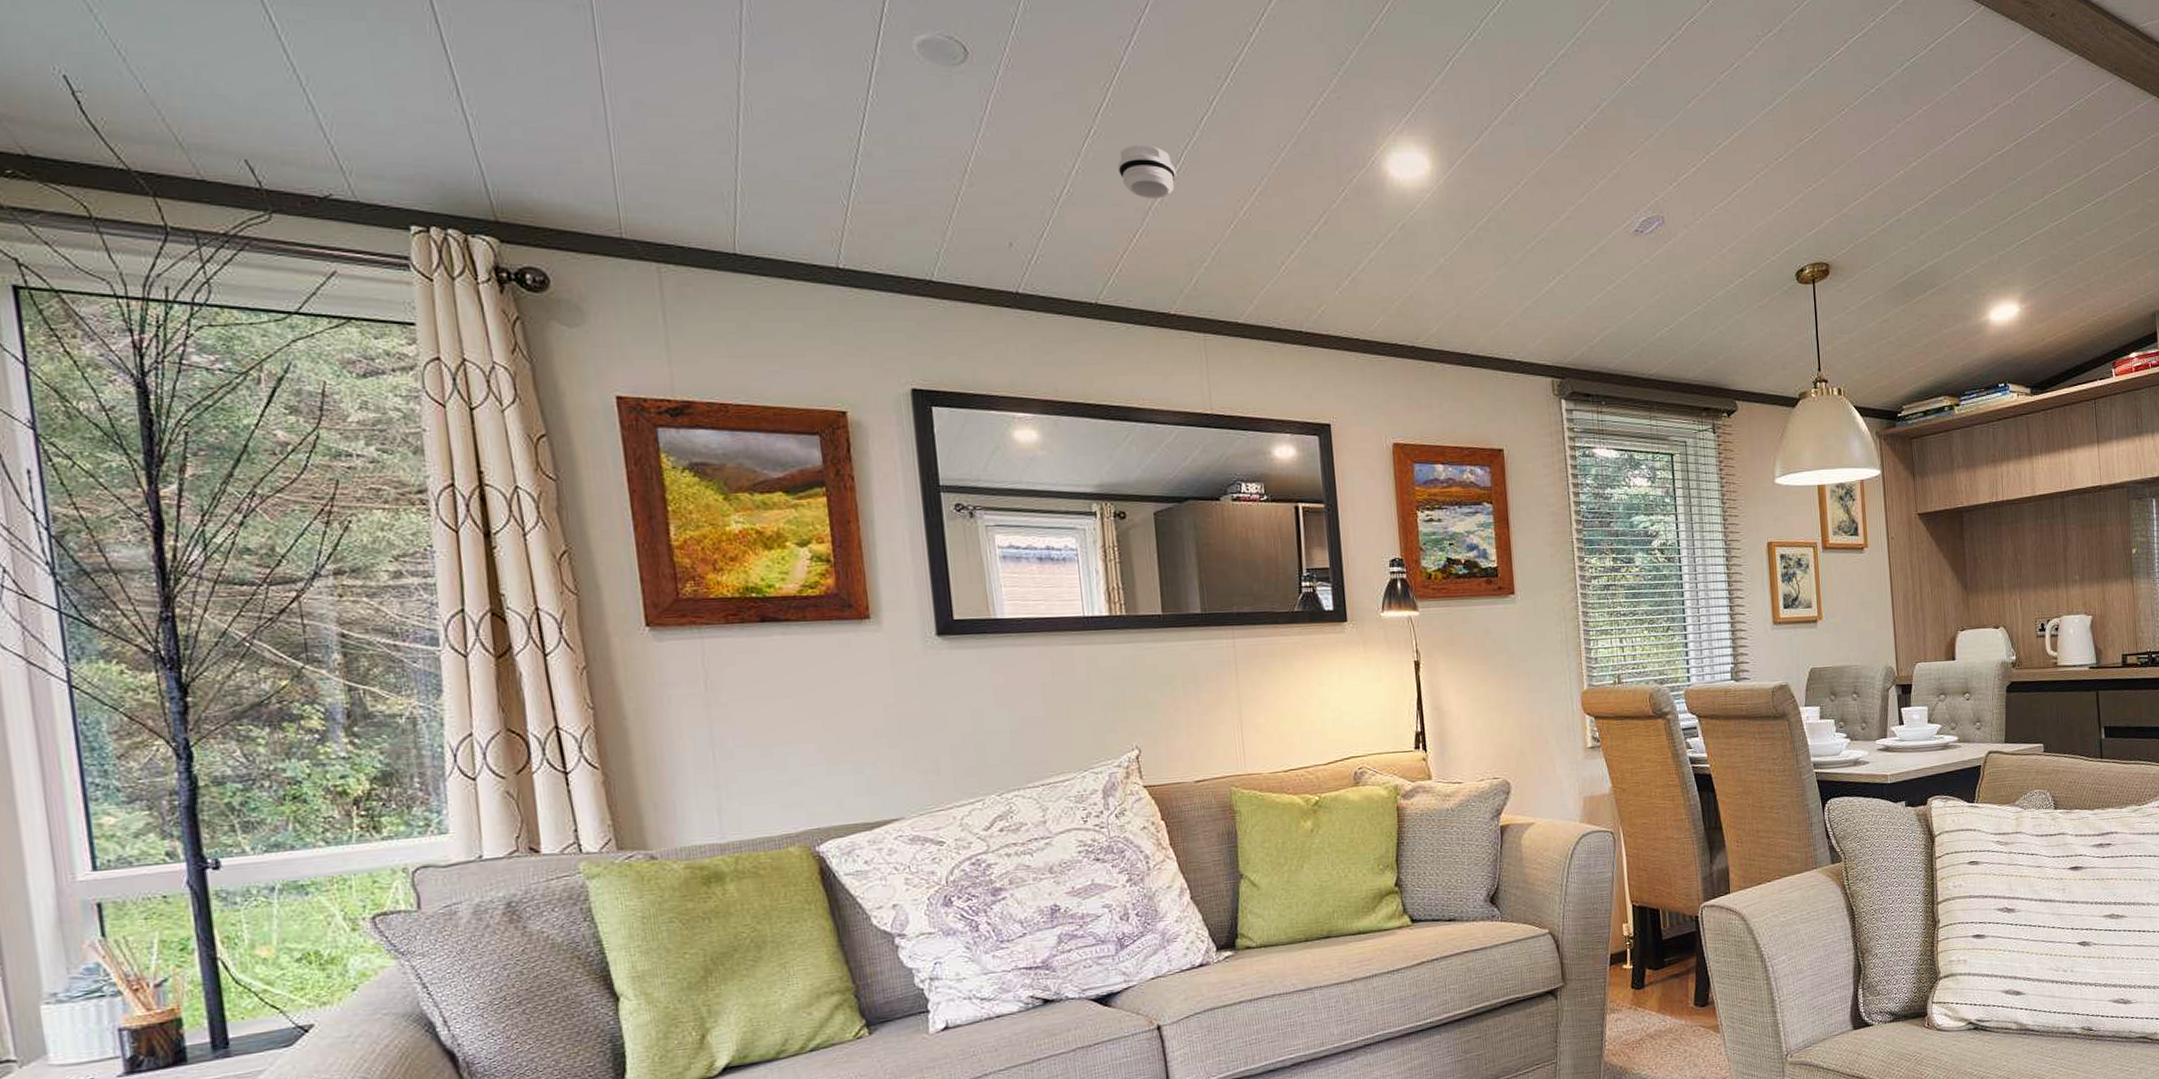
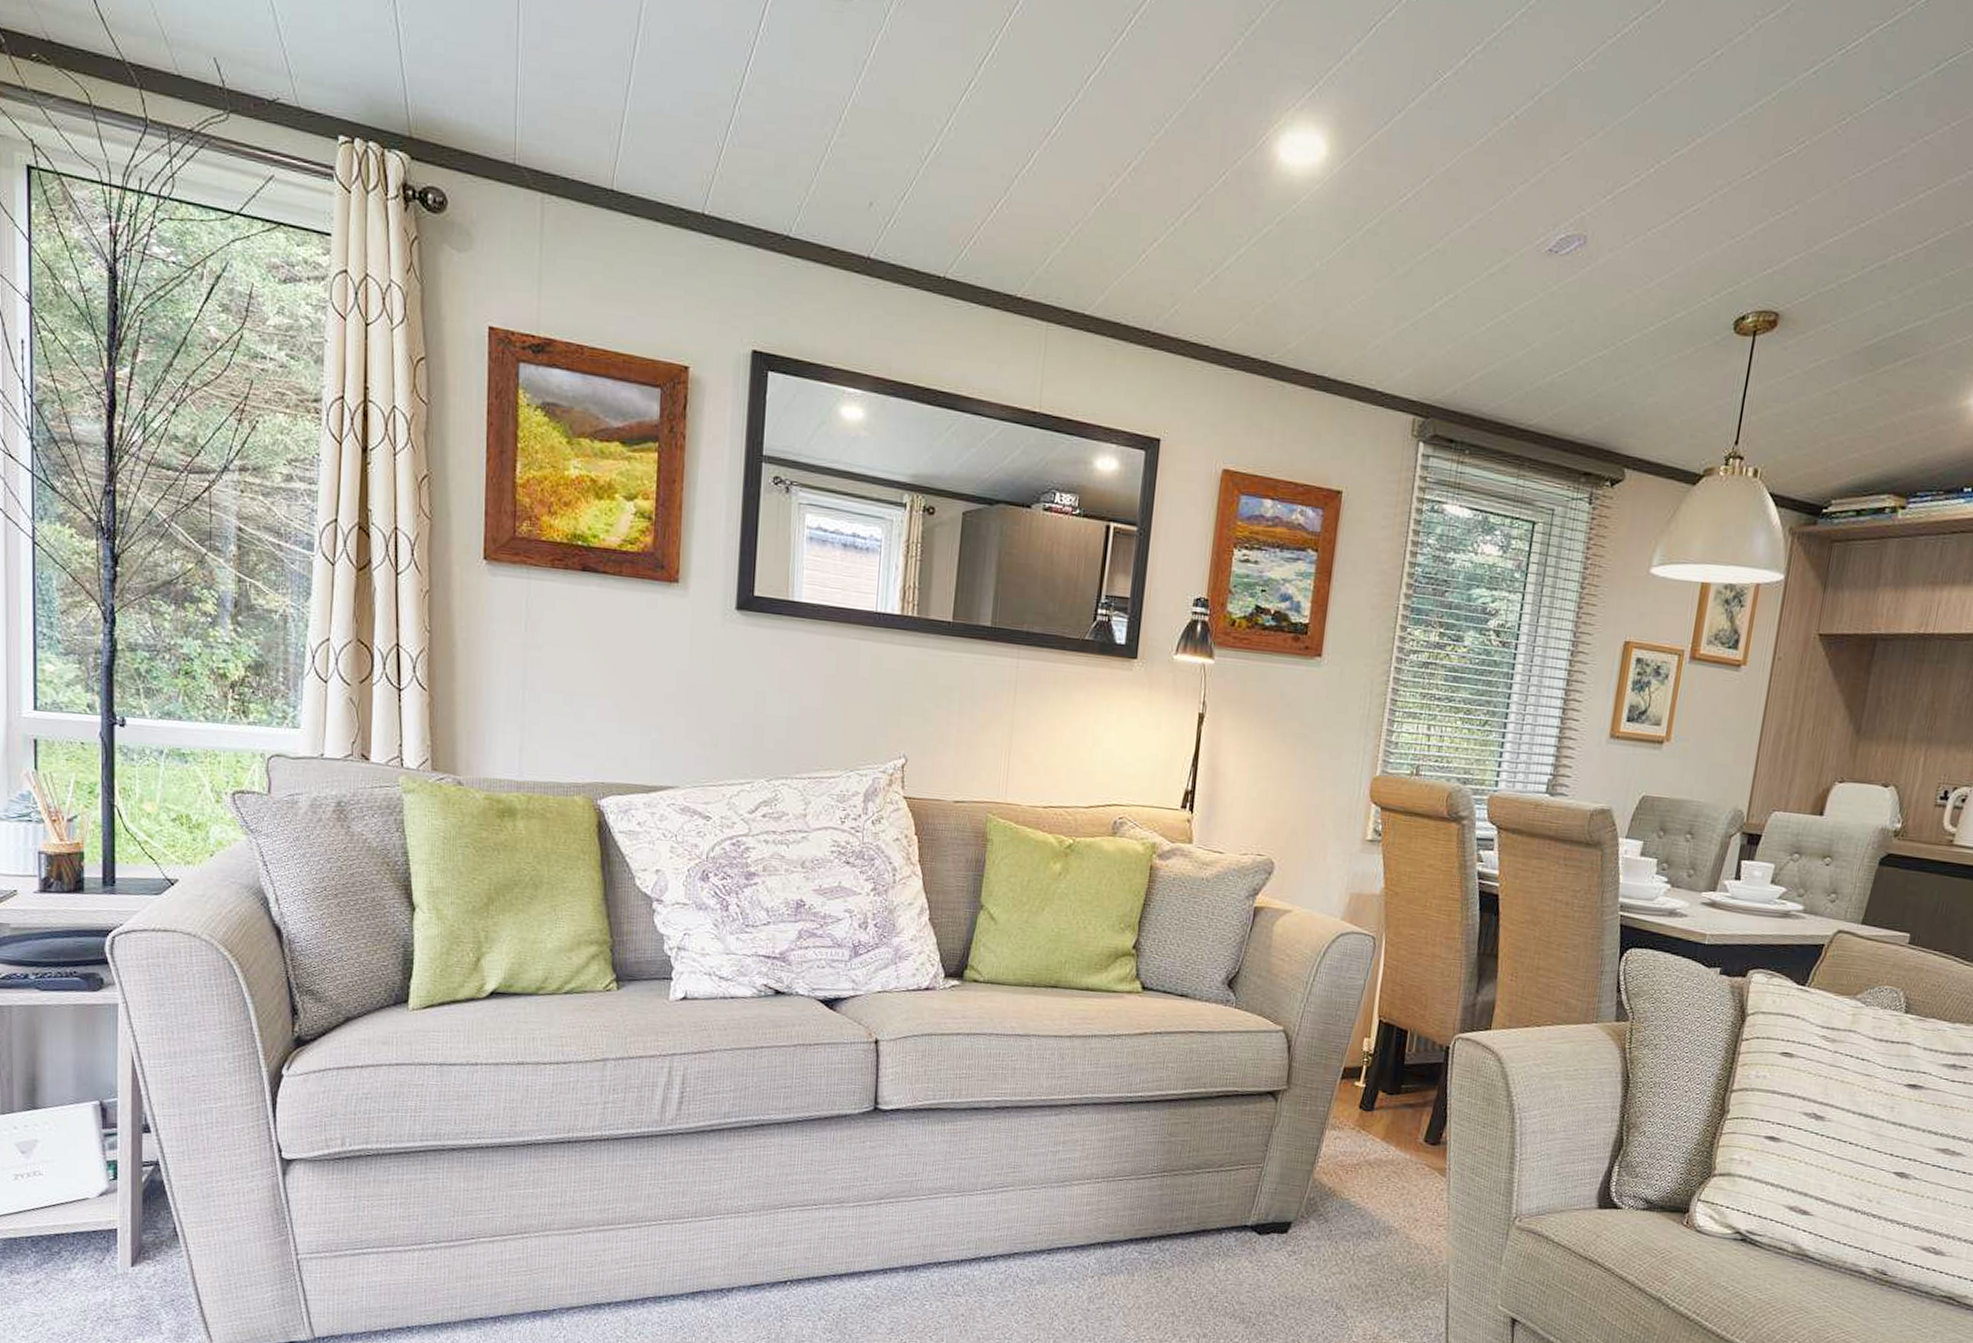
smoke detector: present [1117,145,1177,199] -> none [991,102,1051,166]

